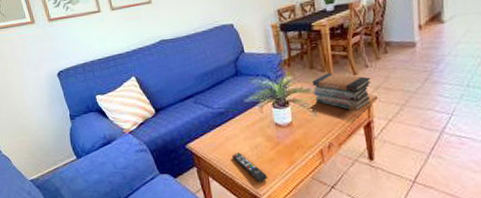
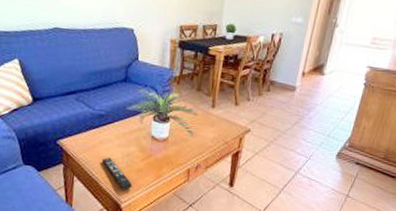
book stack: present [312,73,372,112] -> none [194,98,250,140]

